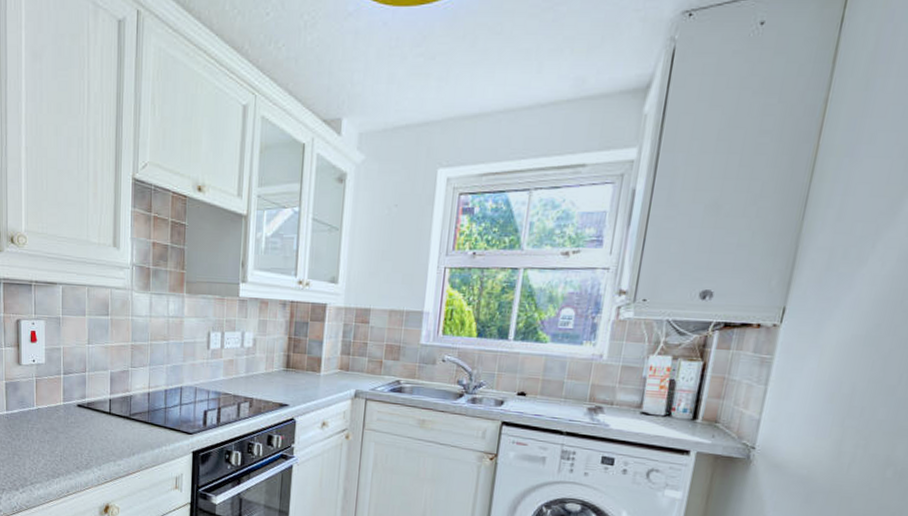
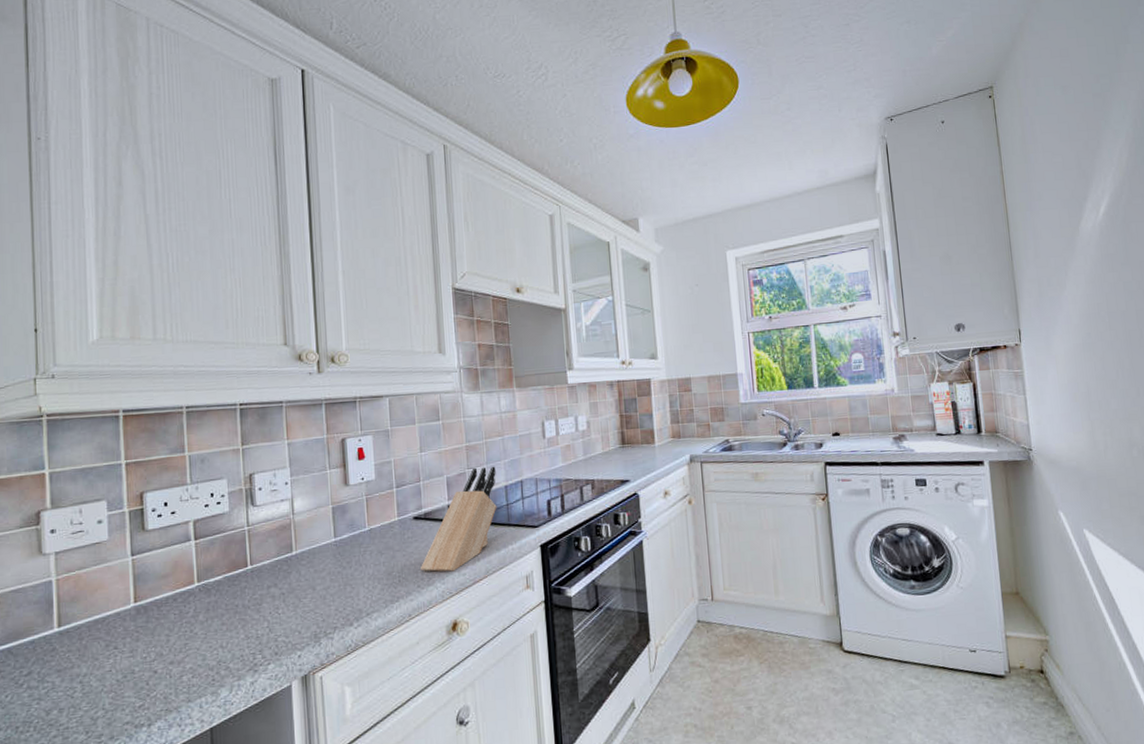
knife block: none [81,367,158,461] -> present [421,466,497,572]

